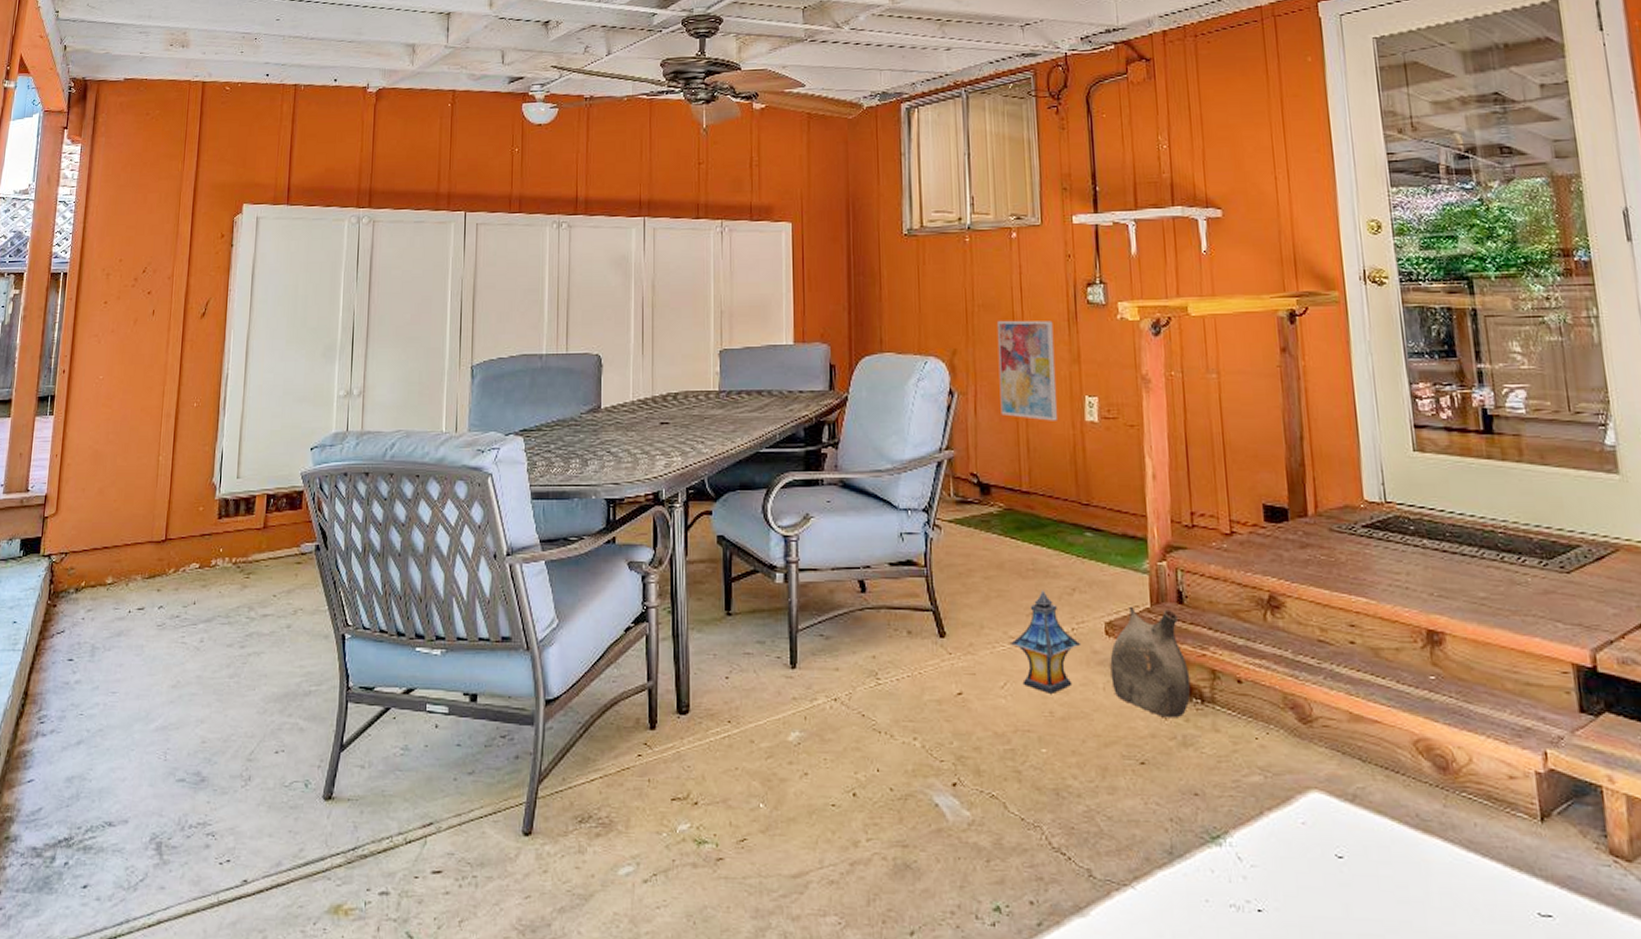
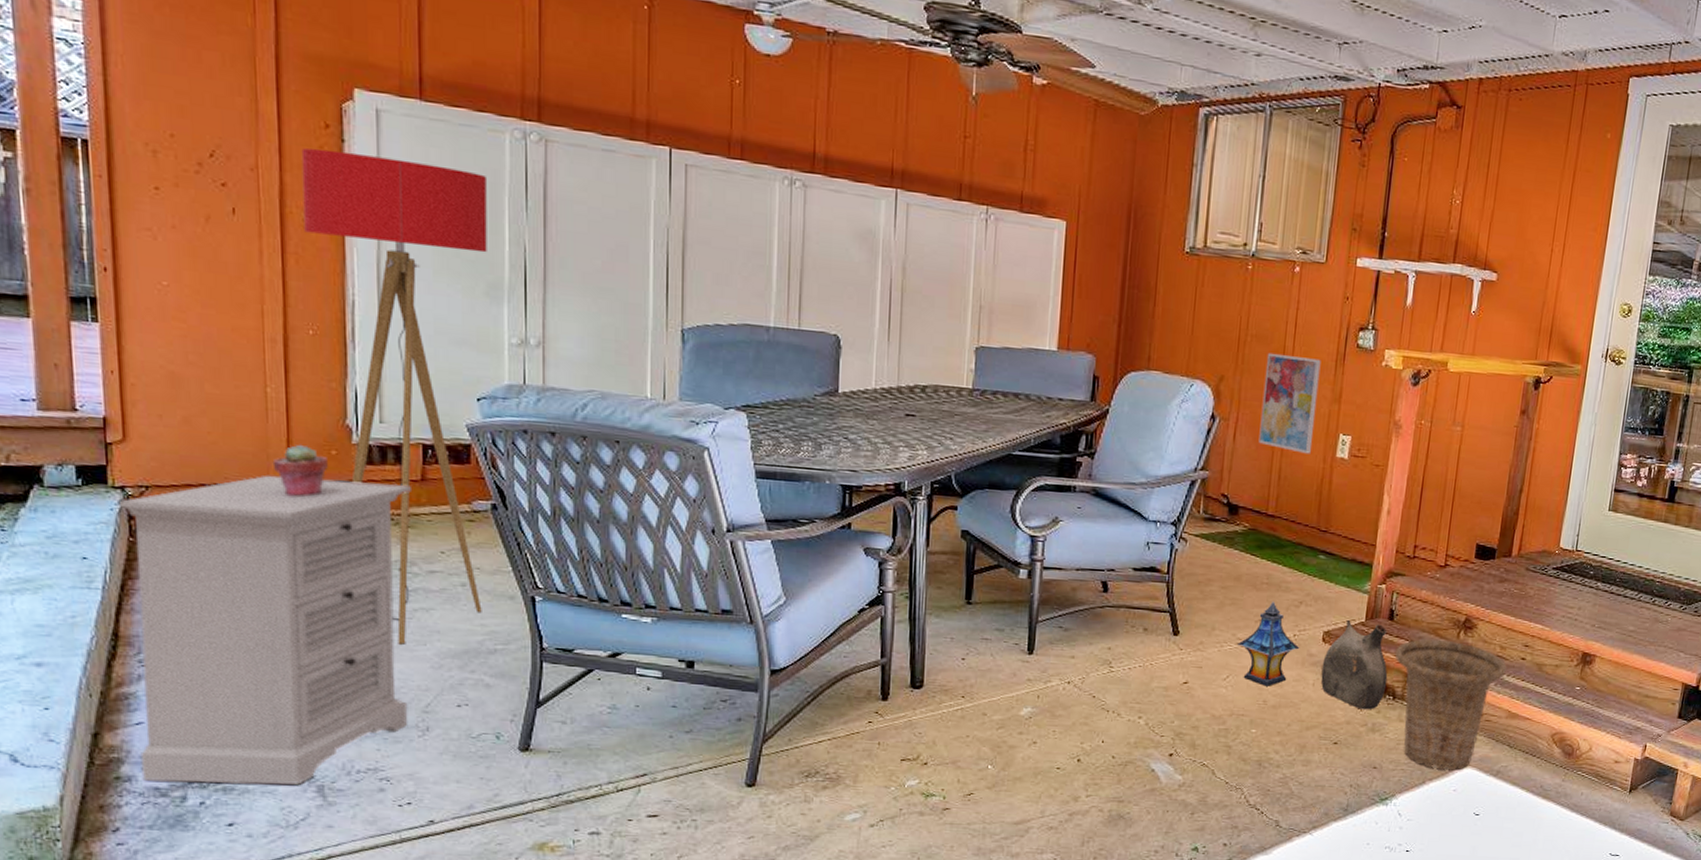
nightstand: none [25,534,255,843] -> present [120,475,411,785]
potted succulent: none [156,504,196,553] -> present [272,444,328,497]
floor lamp: none [199,253,329,690] -> present [301,148,487,645]
basket: none [1192,625,1334,795] -> present [1395,639,1507,770]

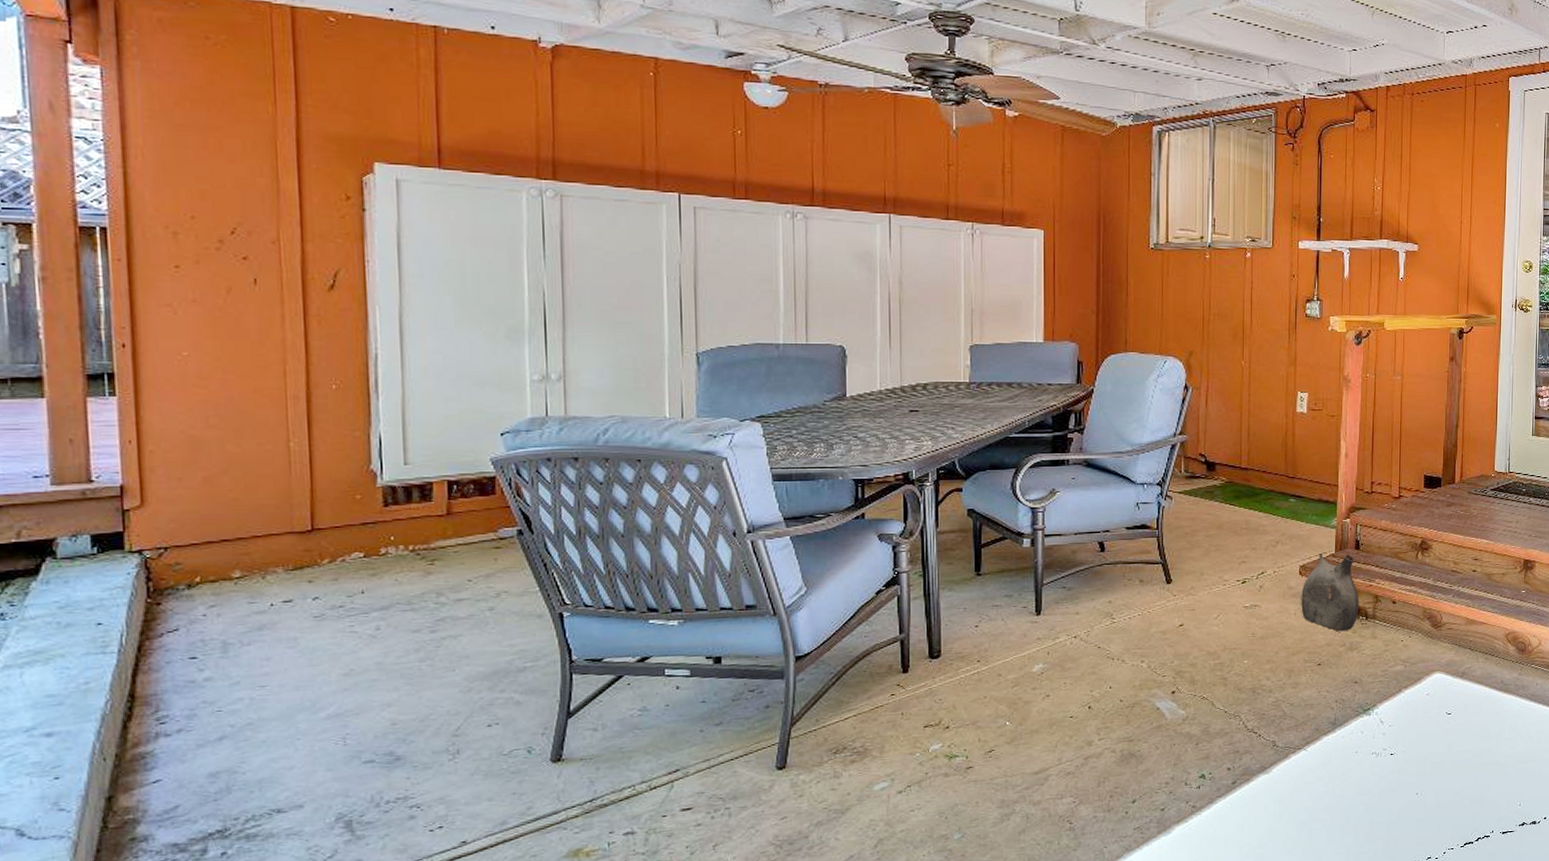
nightstand: present [120,475,411,785] -> none [137,521,438,838]
potted succulent: present [272,444,328,497] -> none [295,492,352,543]
floor lamp: present [301,148,487,645] -> none [322,218,511,673]
lantern: present [1238,601,1300,686] -> none [1225,544,1280,620]
wall art: present [1258,352,1321,454] -> none [1228,328,1276,412]
basket: present [1395,639,1507,770] -> none [1363,562,1461,677]

